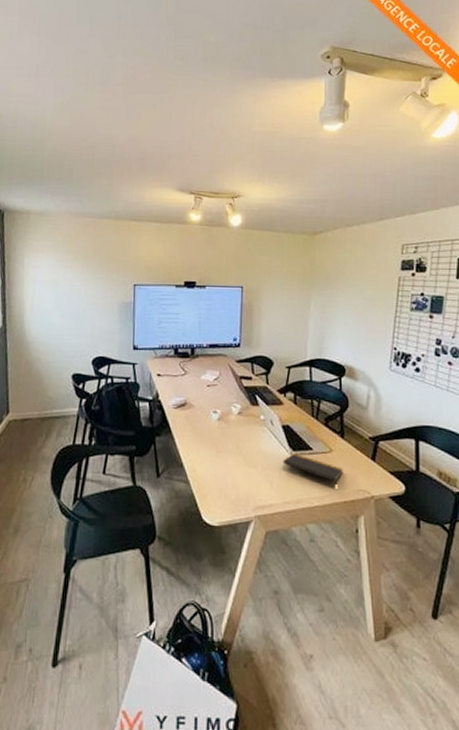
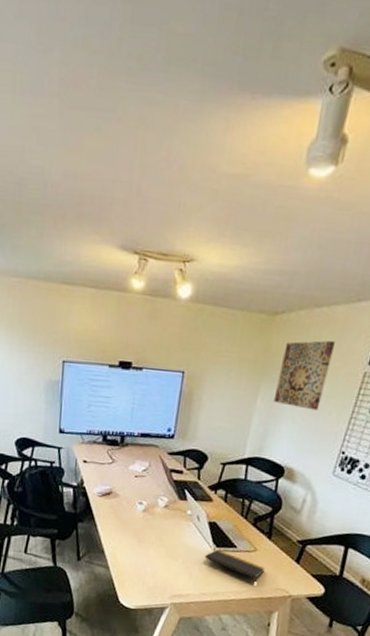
wall art: none [324,252,370,312] -> present [273,340,336,411]

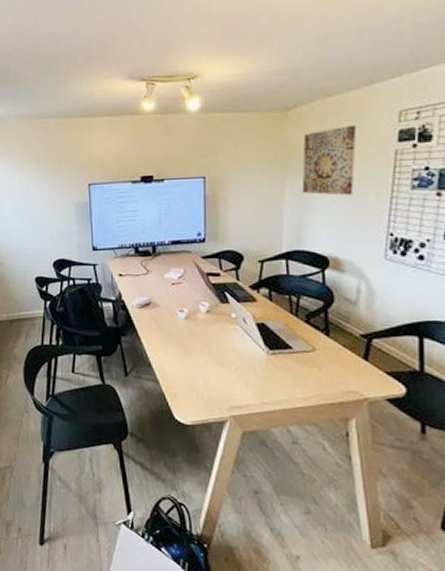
notepad: present [204,549,265,579] -> none [258,352,329,382]

